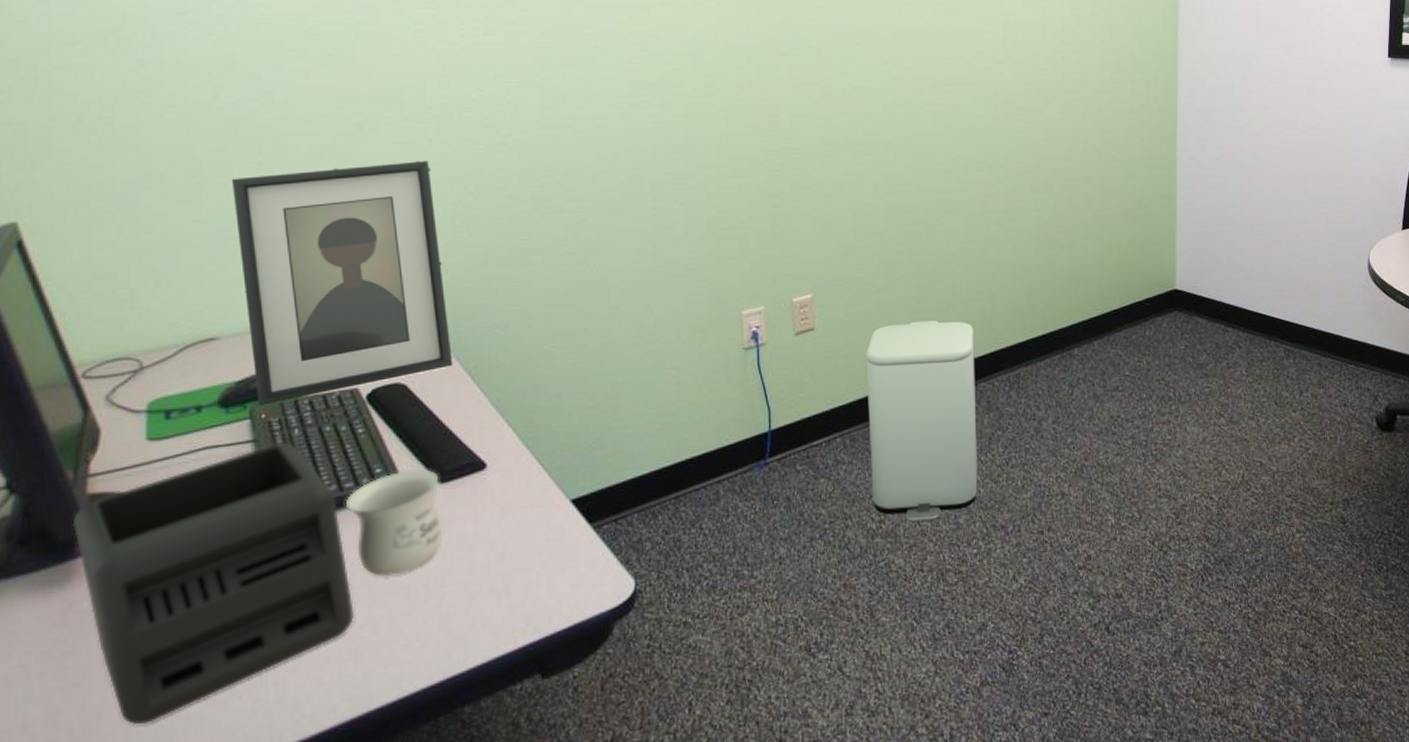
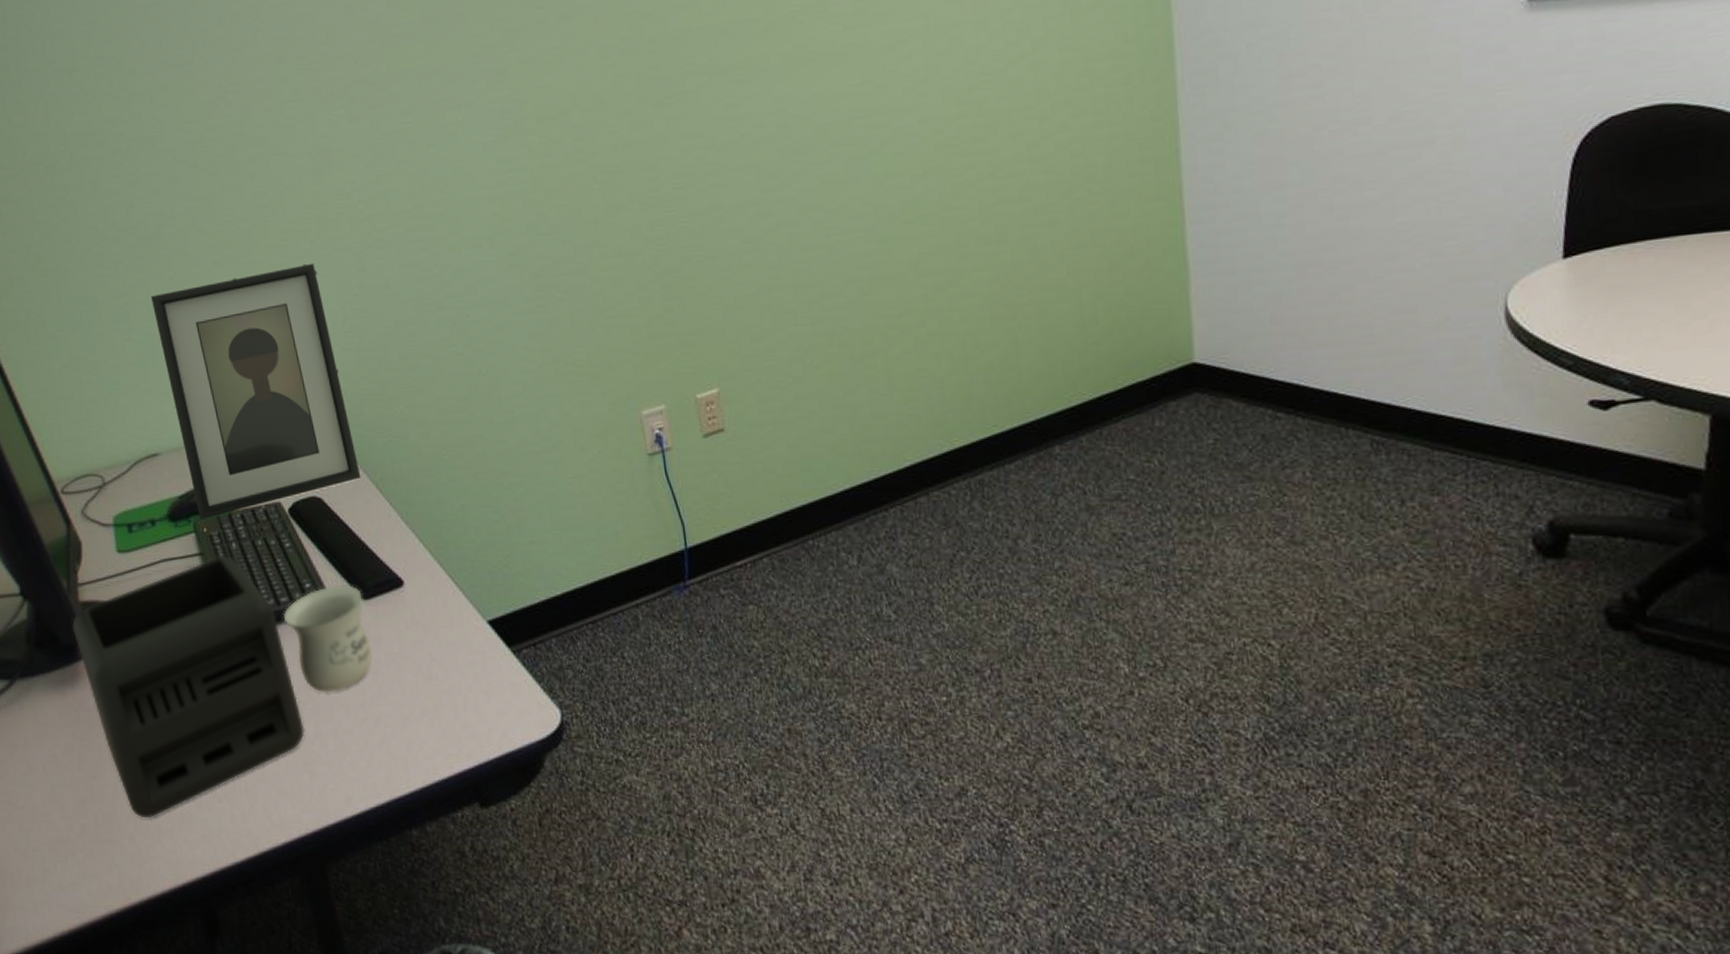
pedal bin: present [866,320,978,522] -> none [787,415,941,660]

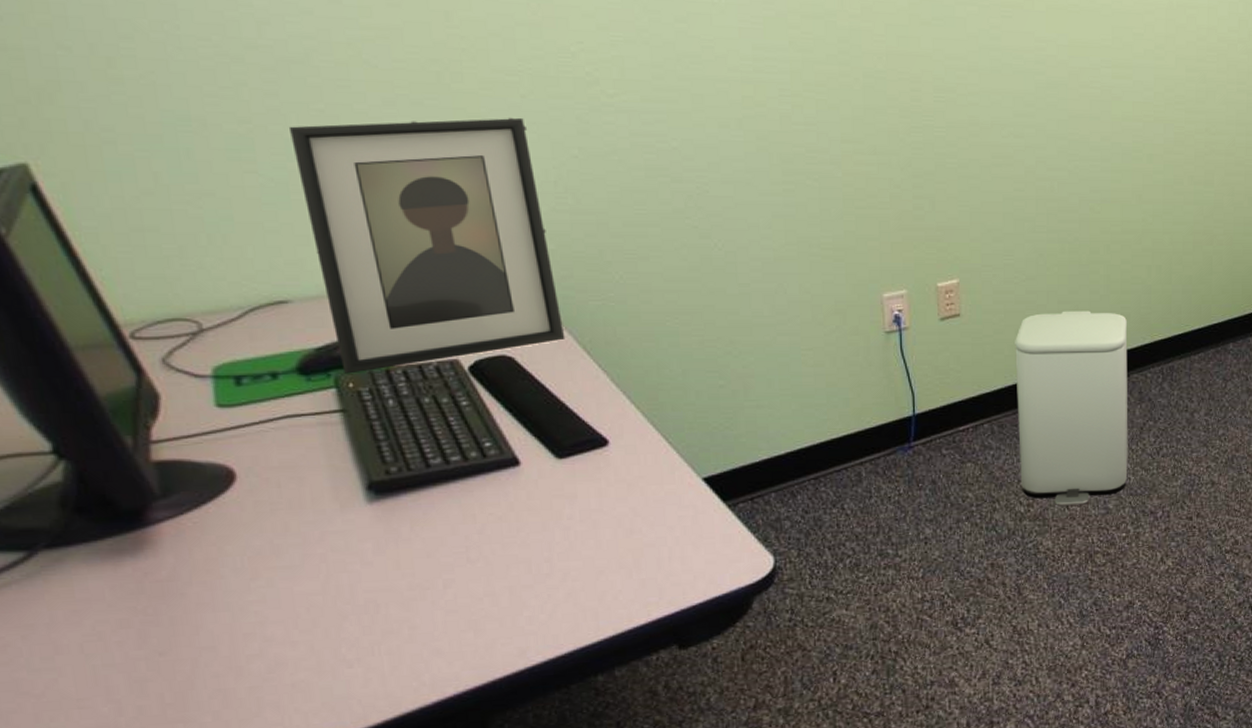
desk organizer: present [71,556,305,819] -> none [137,413,473,693]
mug: present [282,584,373,693] -> none [452,443,565,551]
pedal bin: none [787,415,941,660] -> present [1015,311,1128,506]

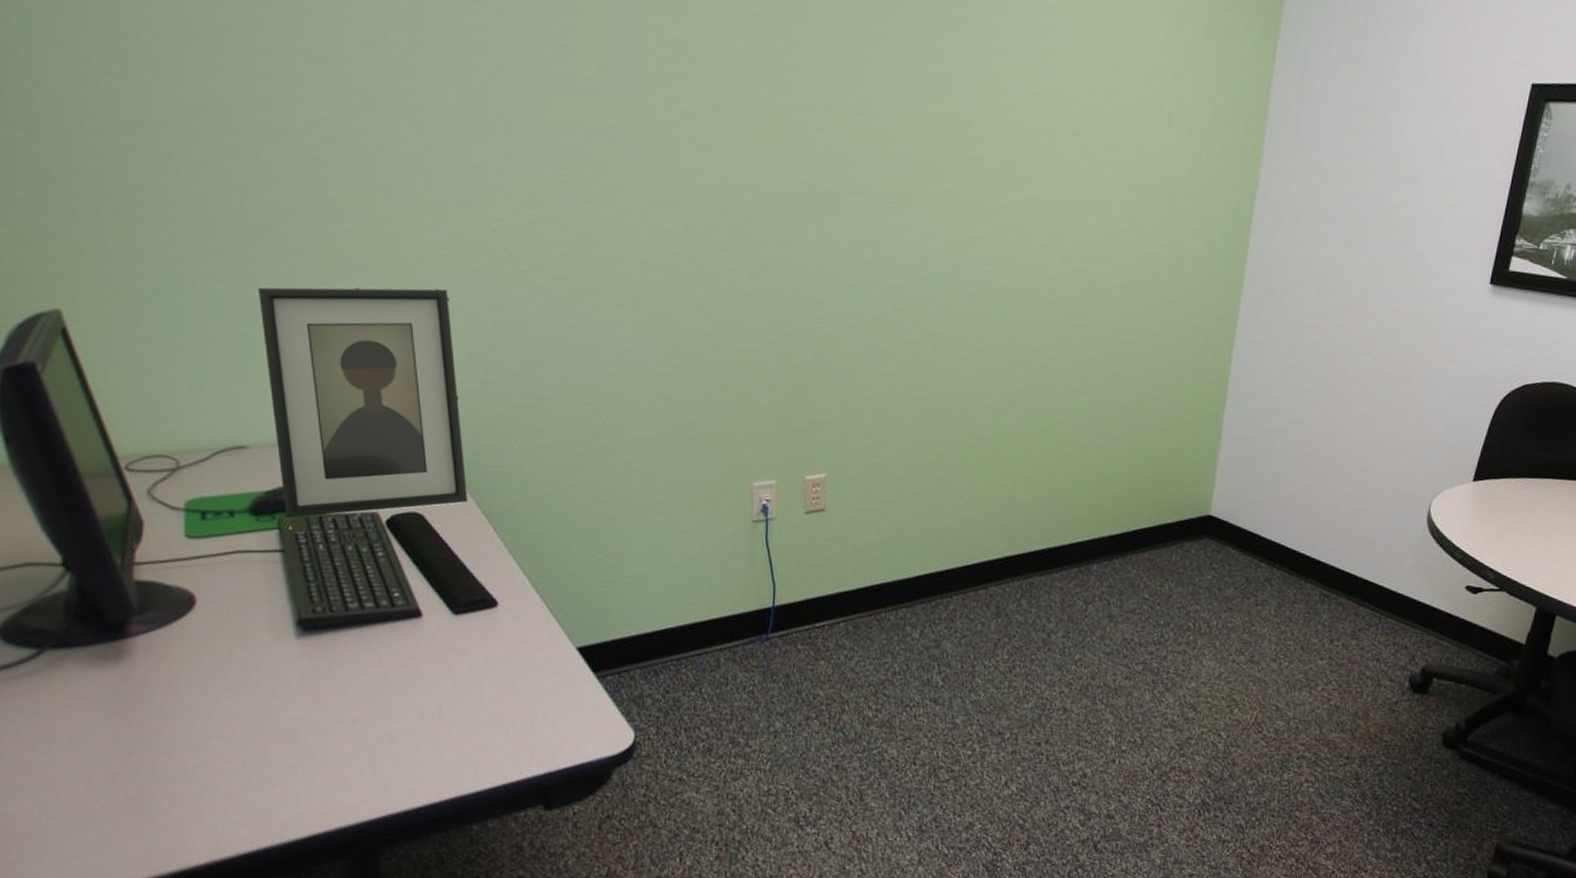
pedal bin: present [1015,311,1128,506] -> none [871,514,990,717]

